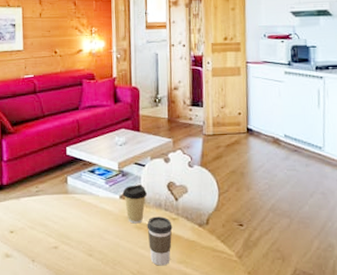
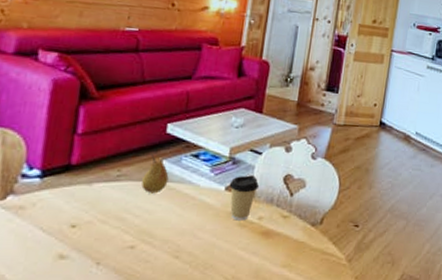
fruit: none [55,171,74,204] -> present [141,153,169,194]
coffee cup: present [147,216,173,266] -> none [250,213,282,270]

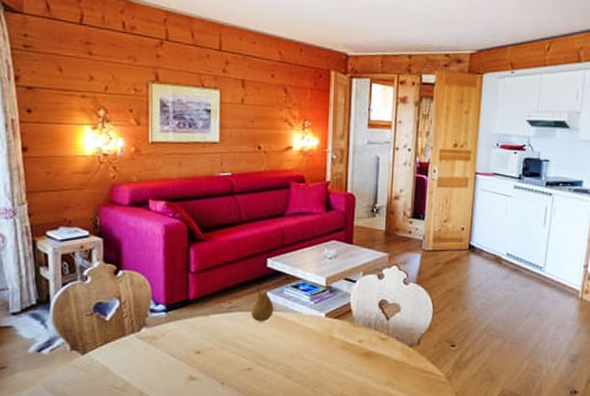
coffee cup: present [229,175,260,221] -> none [329,302,357,344]

